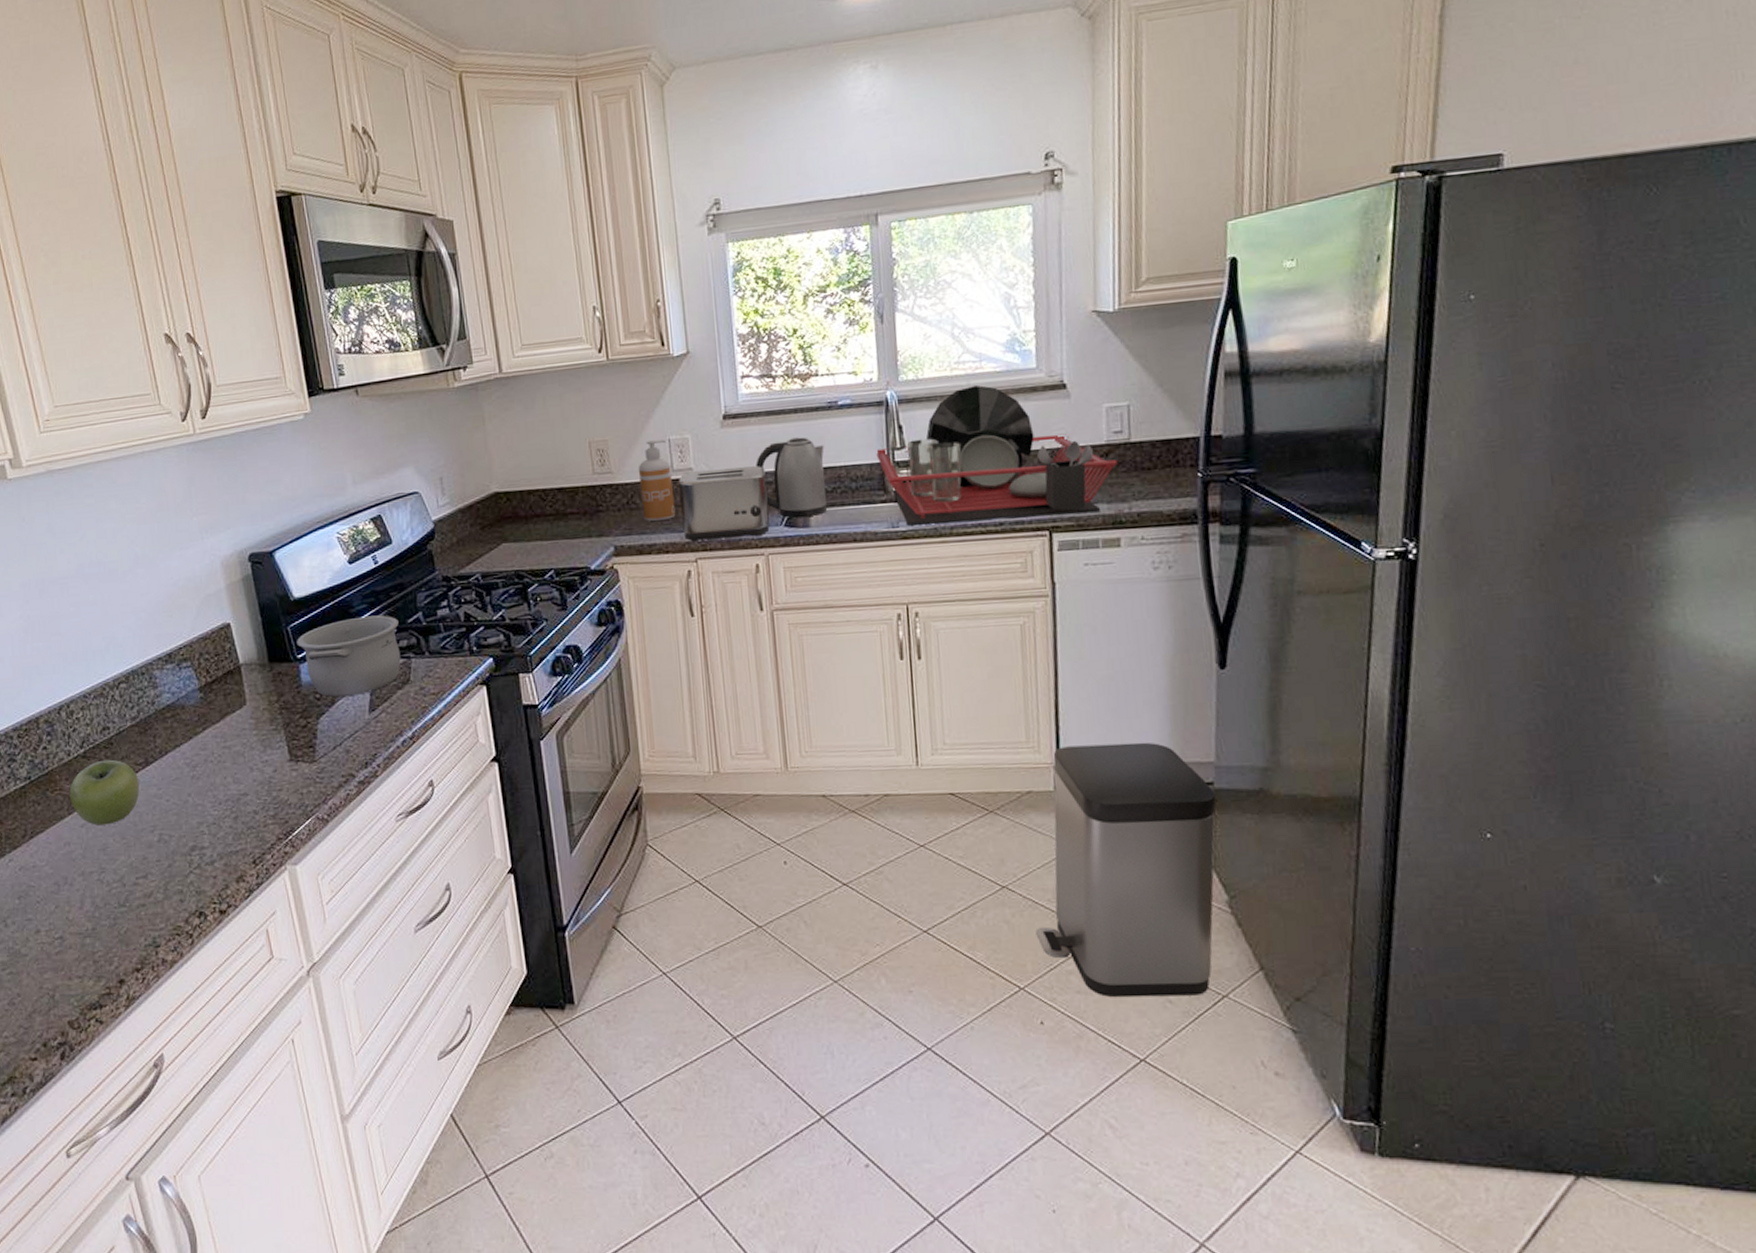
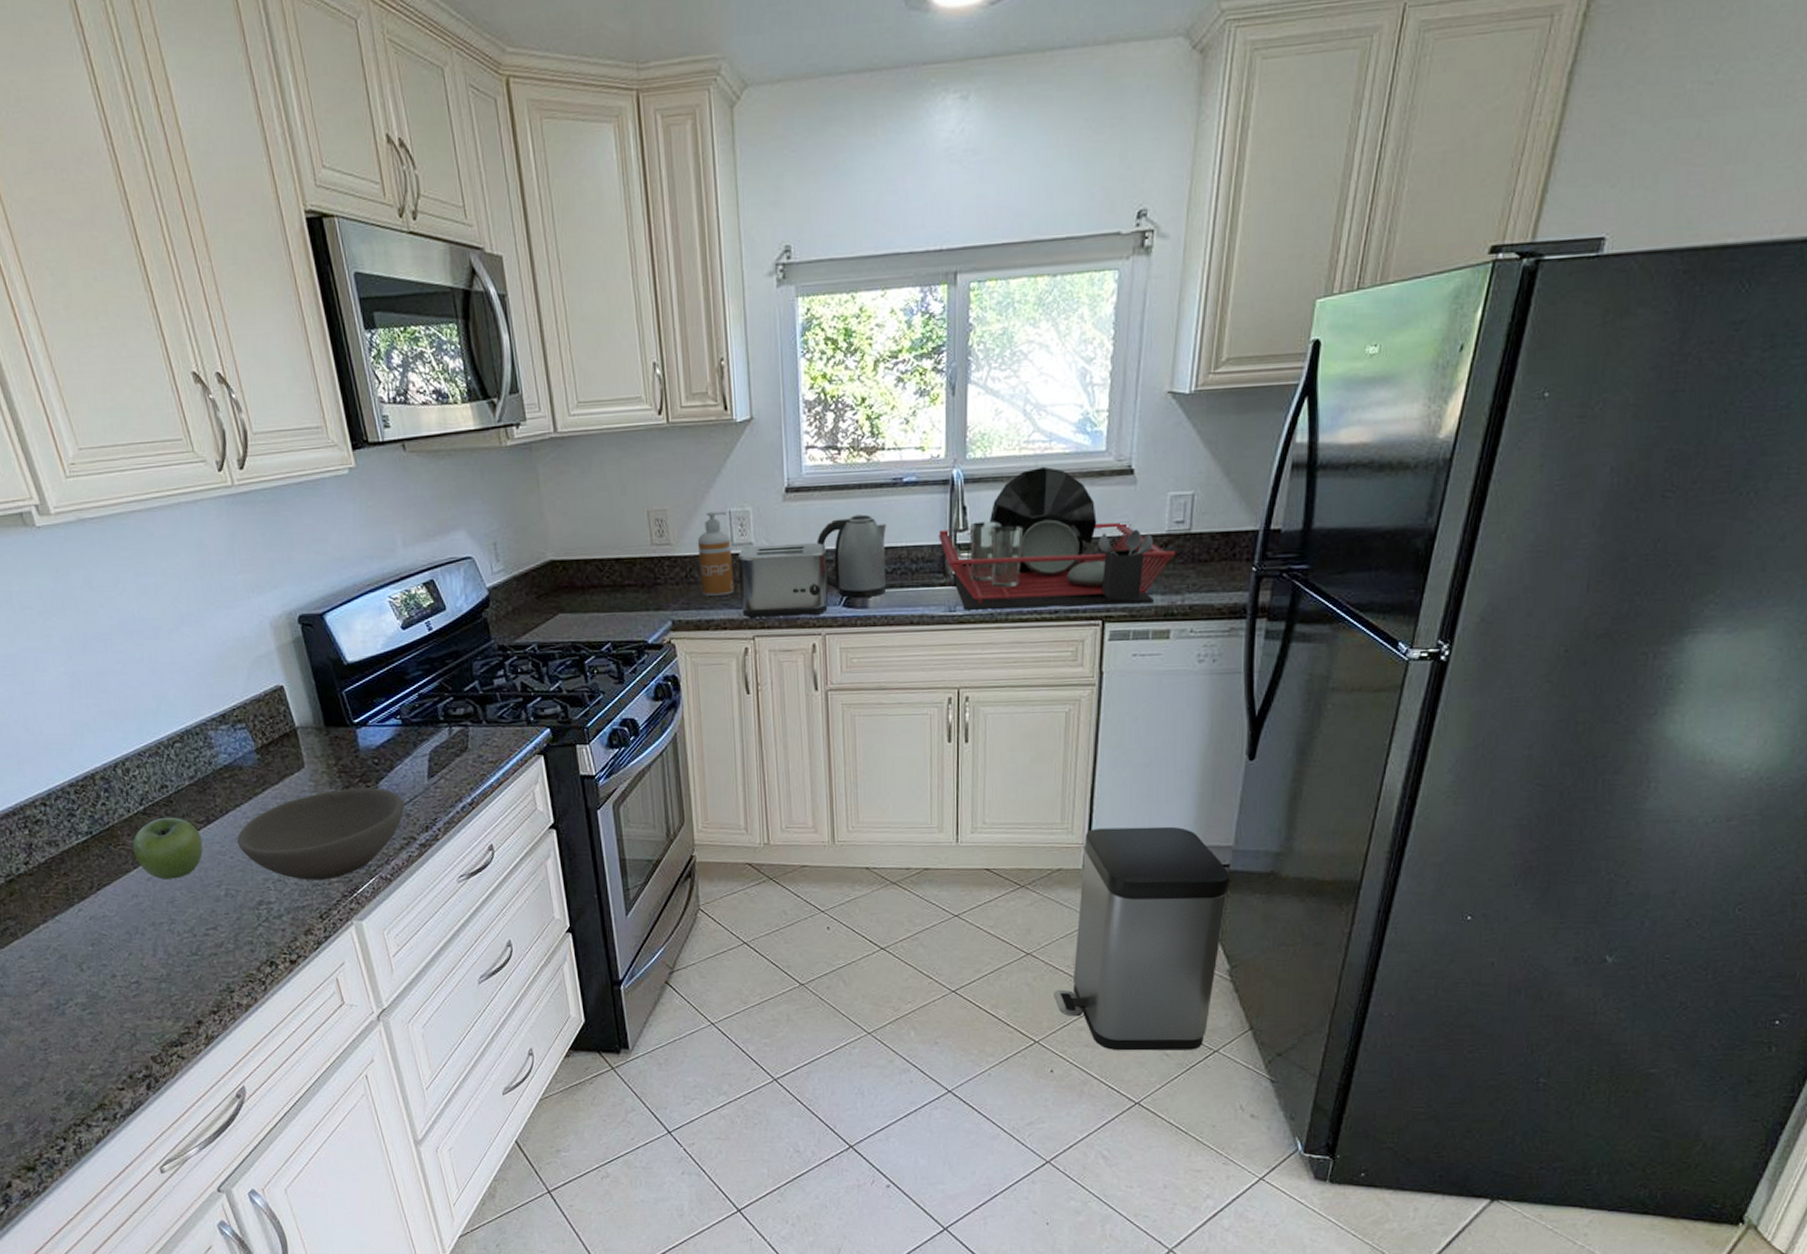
bowl: none [174,723,345,823] -> present [237,787,405,880]
cooking pot: present [297,615,401,698] -> none [352,682,459,763]

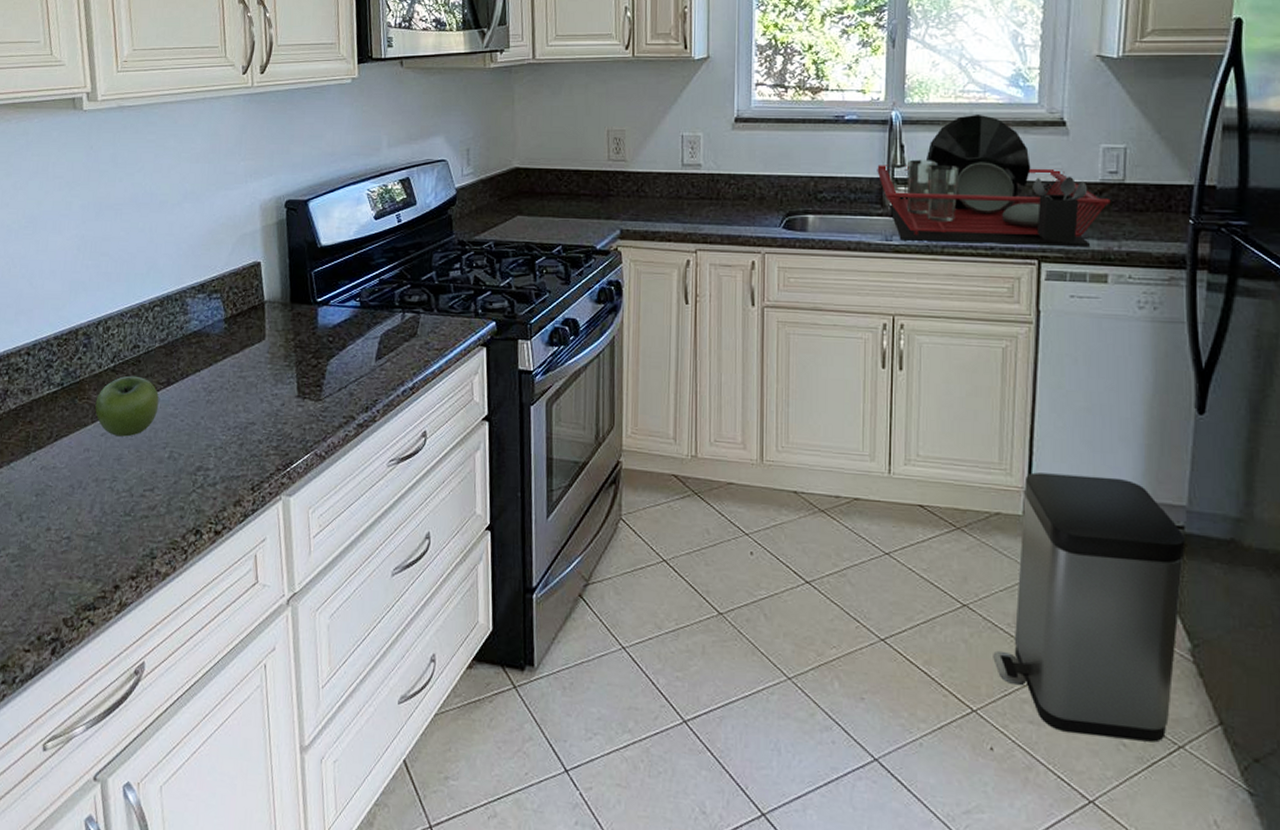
bowl: present [237,787,405,880] -> none [190,363,350,452]
soap dispenser: present [697,511,735,597] -> none [650,135,682,211]
toaster: present [737,543,834,618] -> none [686,168,776,235]
kettle: present [817,514,887,598] -> none [761,146,828,221]

